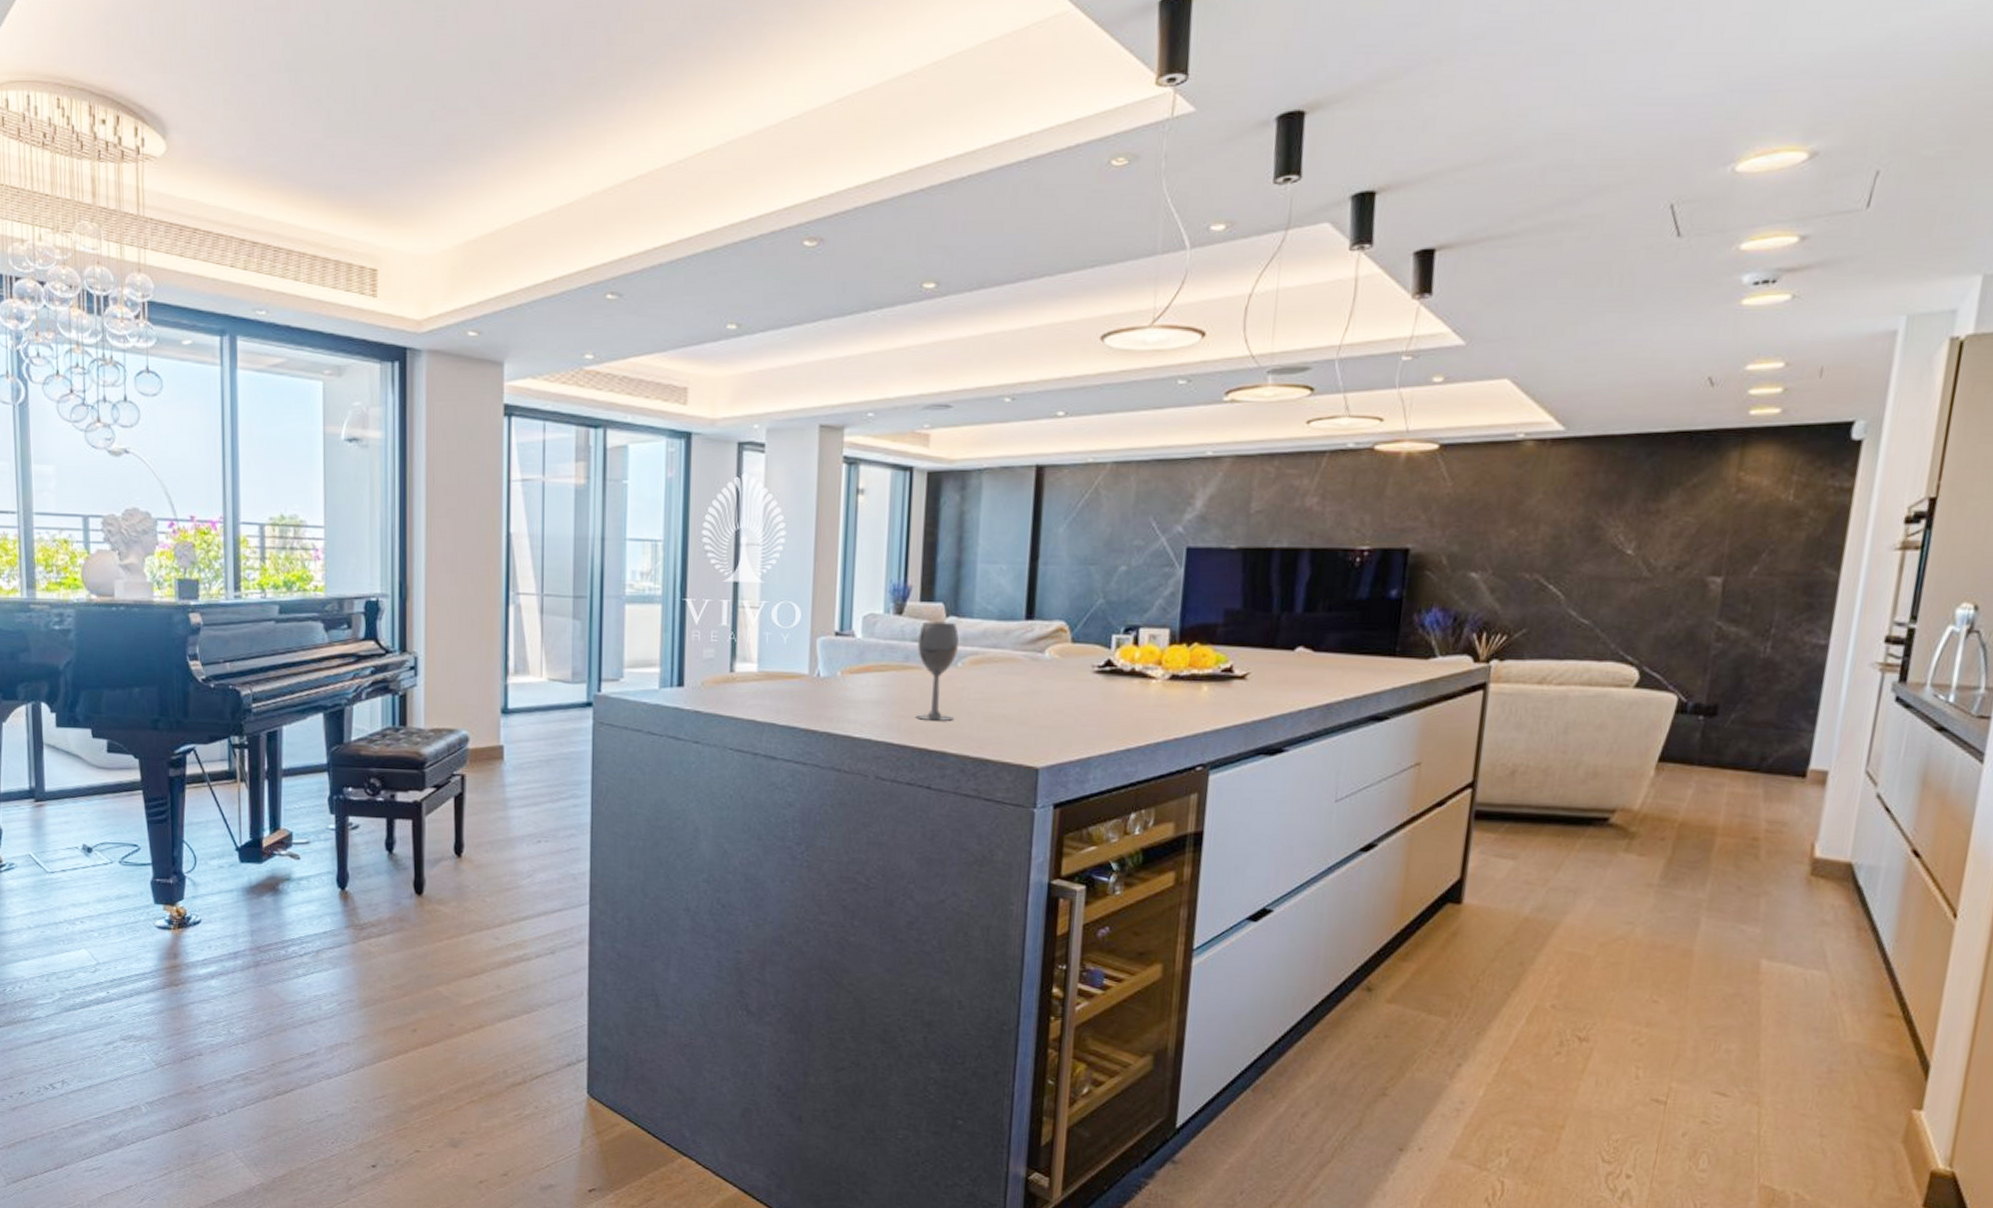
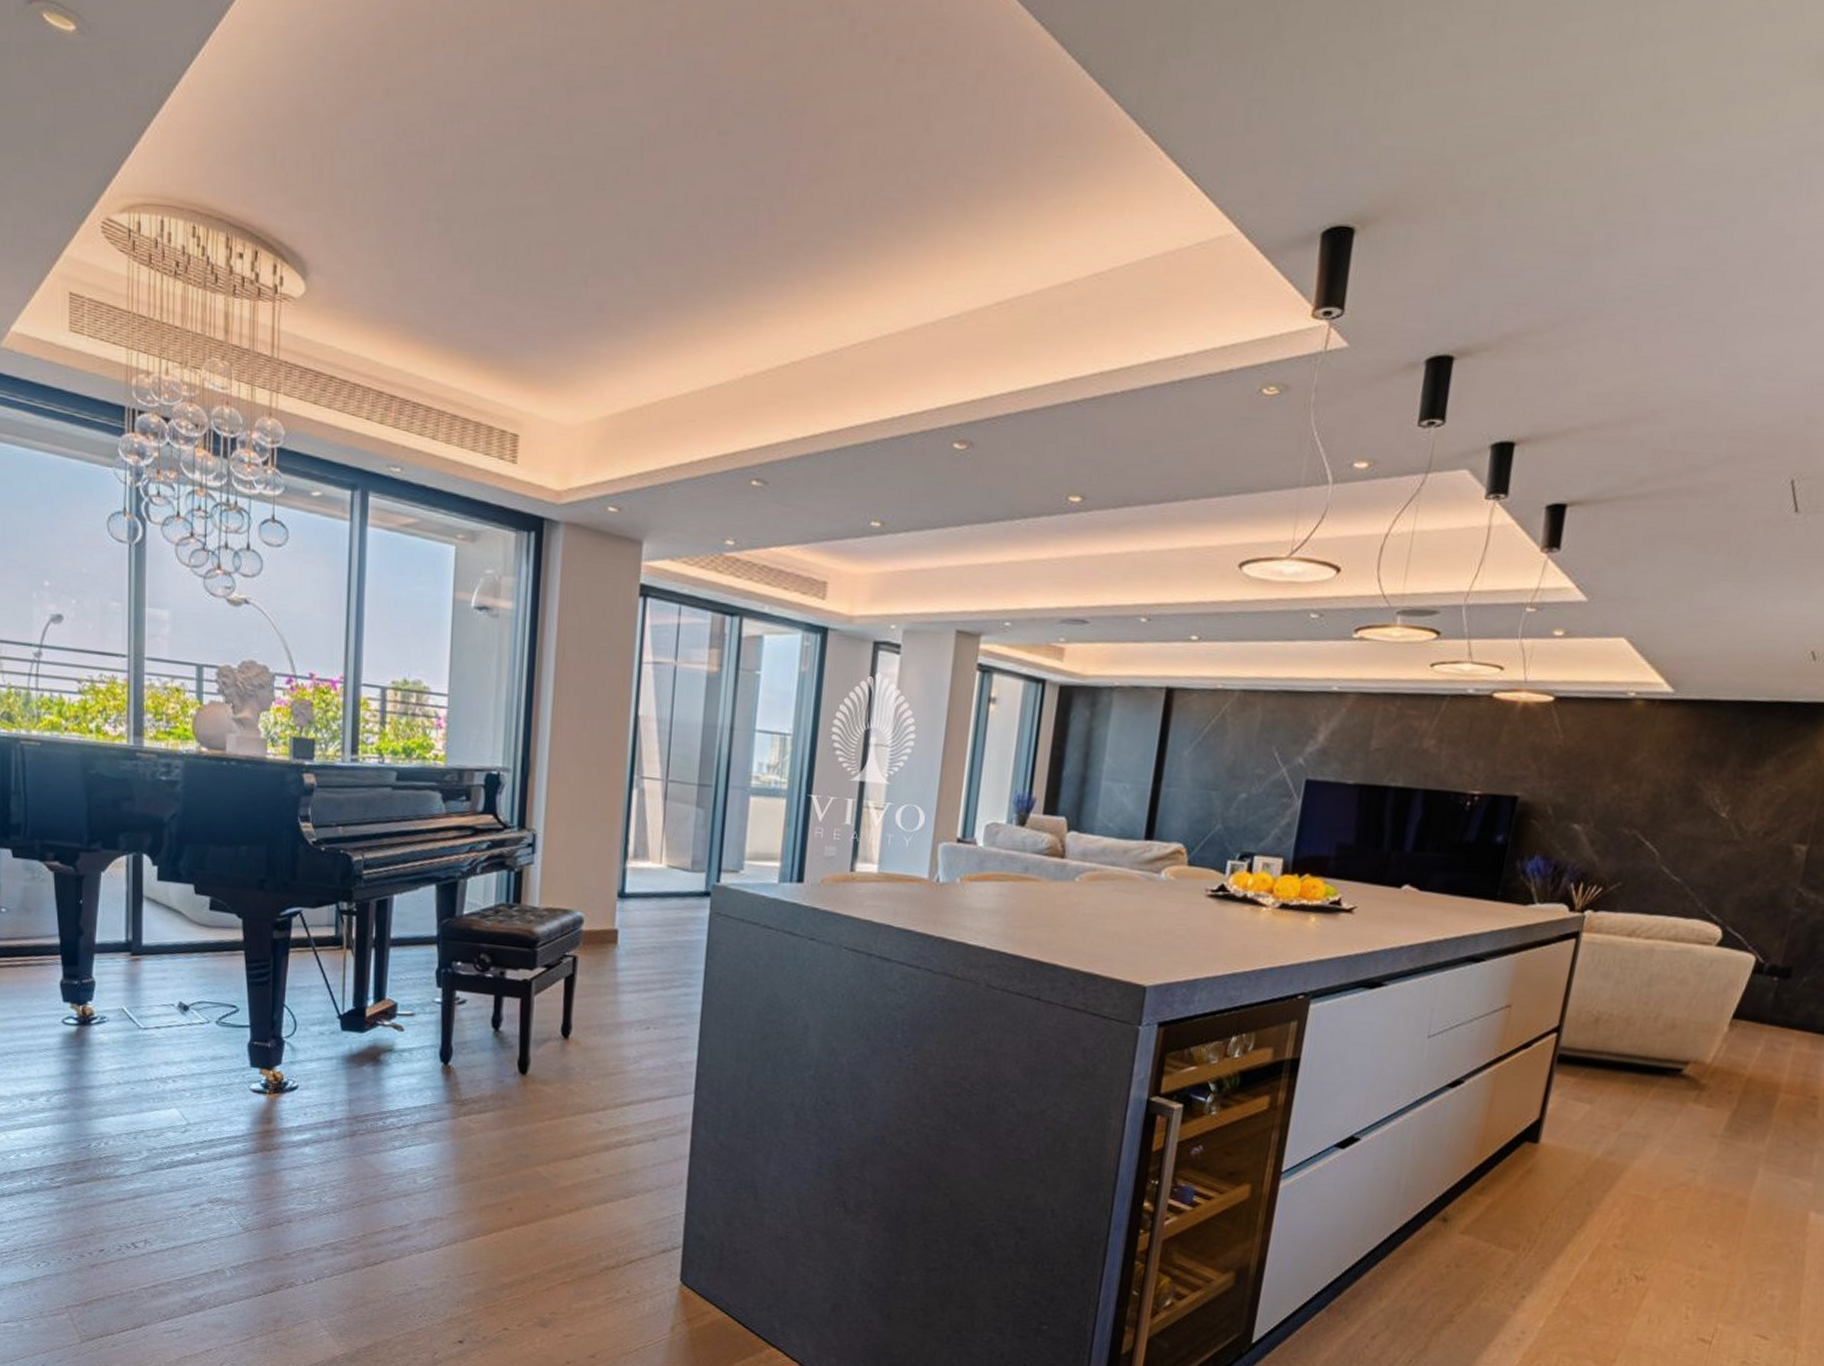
wine glass: present [915,621,960,722] -> none [1030,834,1079,935]

